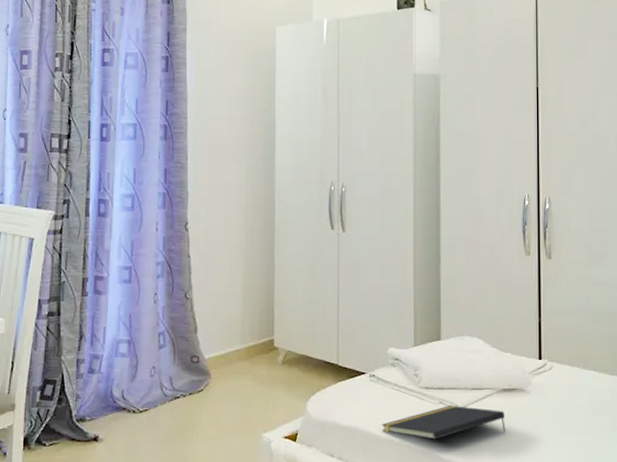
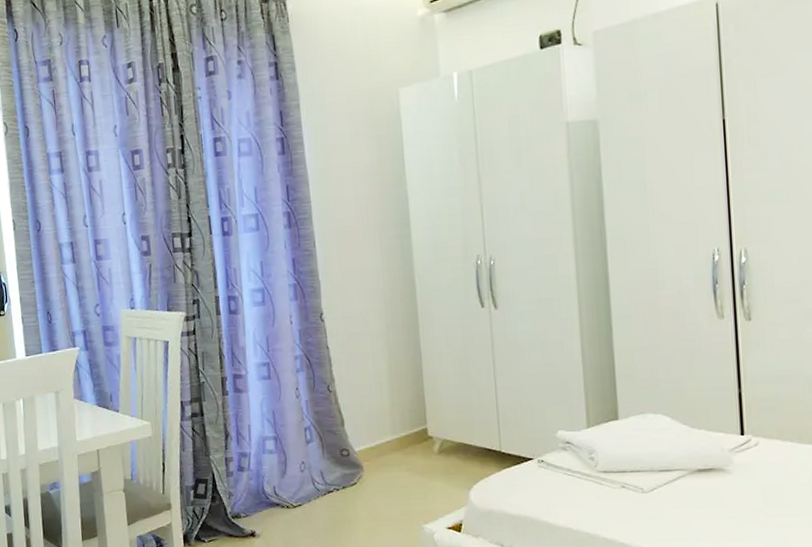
notepad: present [381,405,506,440] -> none [555,488,703,527]

